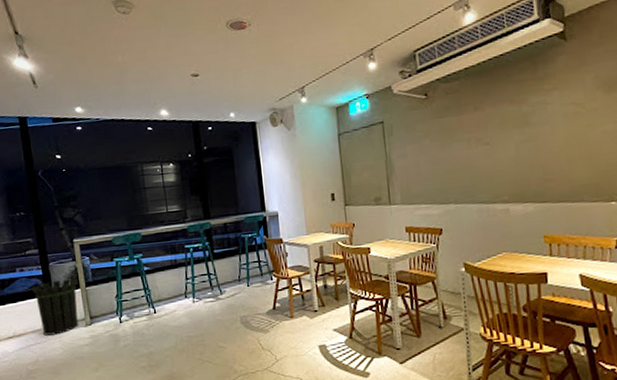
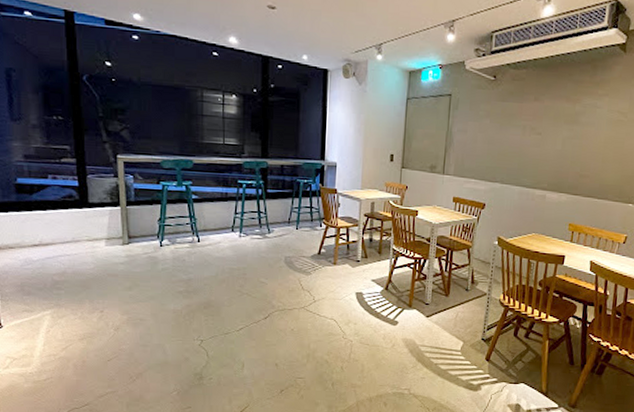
waste bin: present [31,278,79,336] -> none [64,194,118,249]

